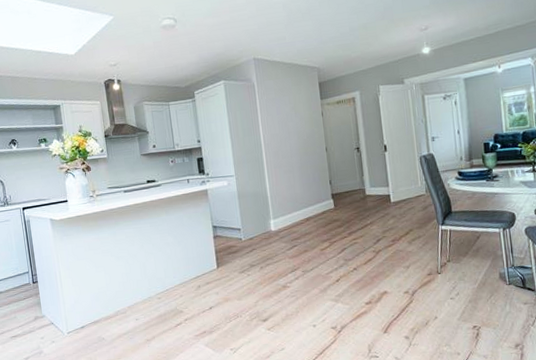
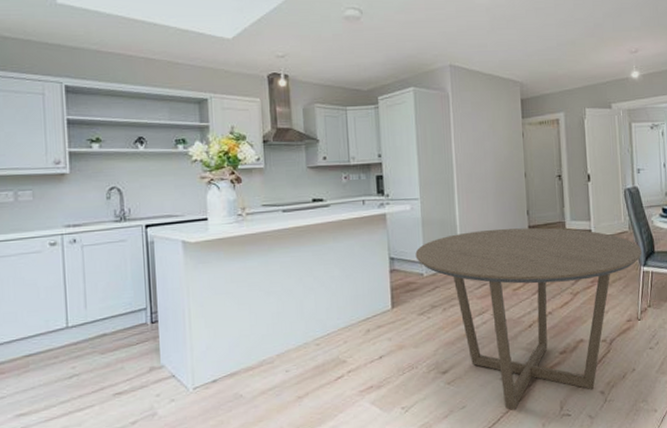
dining table: none [234,194,440,352] -> present [415,227,642,410]

